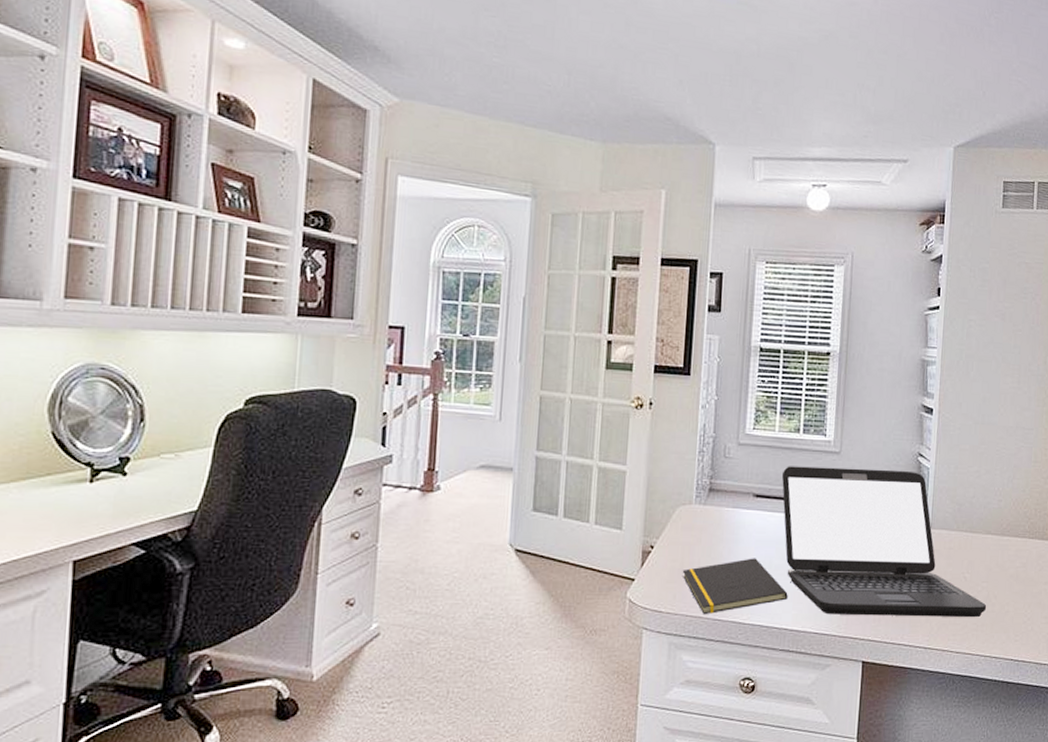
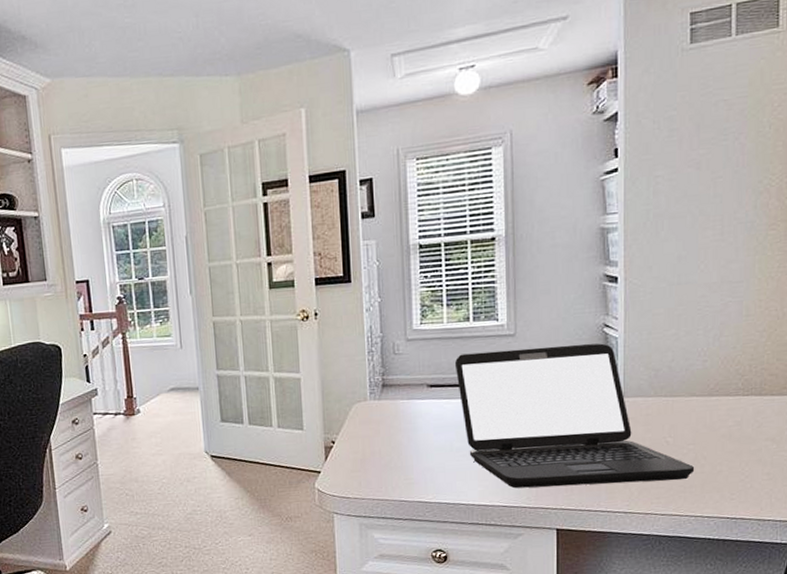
notepad: present [682,558,788,615] -> none [364,443,472,498]

